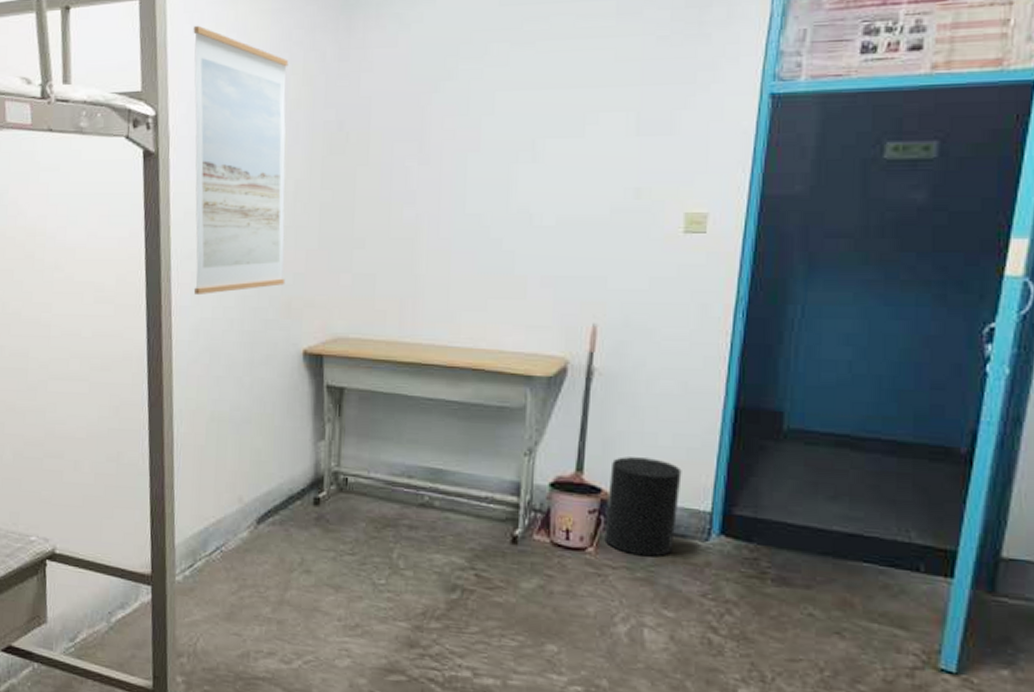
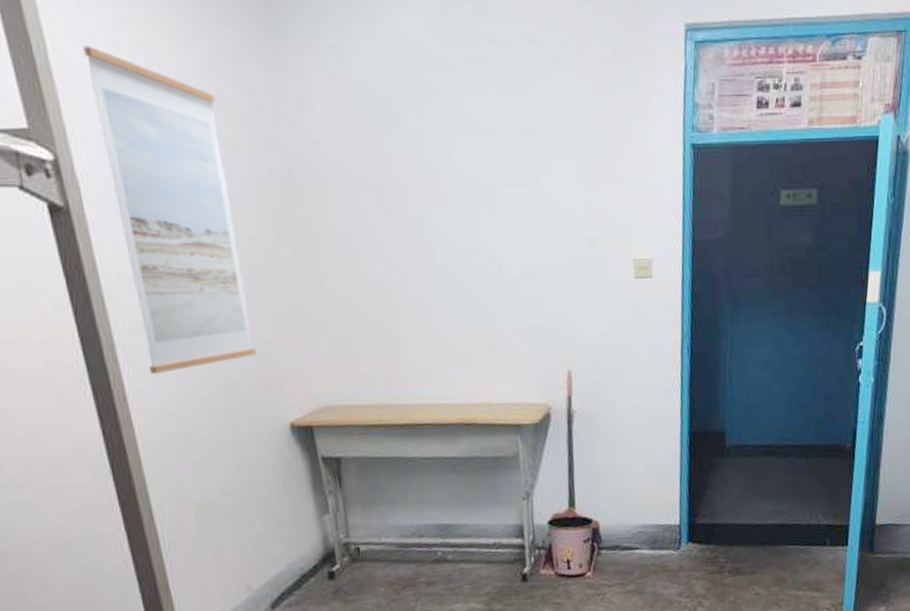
cylinder: present [604,457,682,557] -> none [597,486,655,572]

